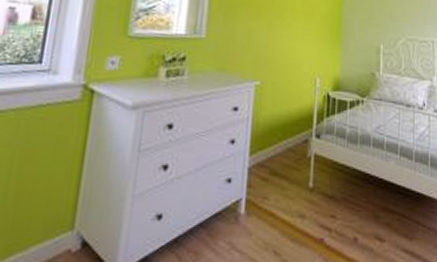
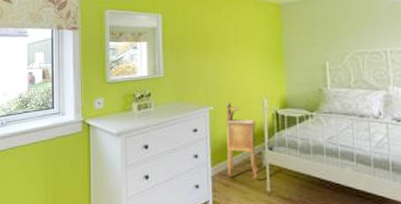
nightstand: none [267,77,305,173] -> present [226,102,259,180]

